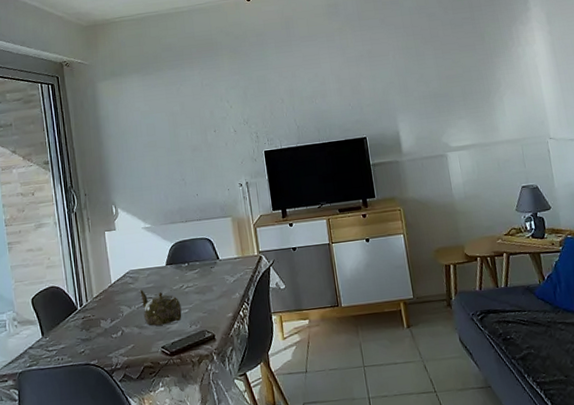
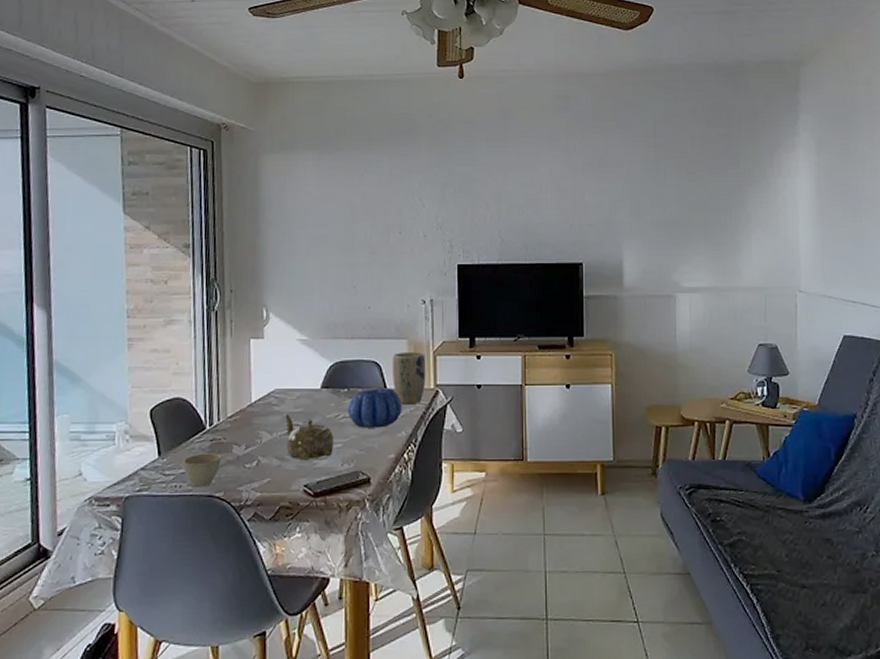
cup: none [61,328,93,358] -> present [182,453,222,487]
decorative bowl: none [189,258,234,294] -> present [347,388,402,428]
plant pot: none [221,226,251,271] -> present [393,351,426,405]

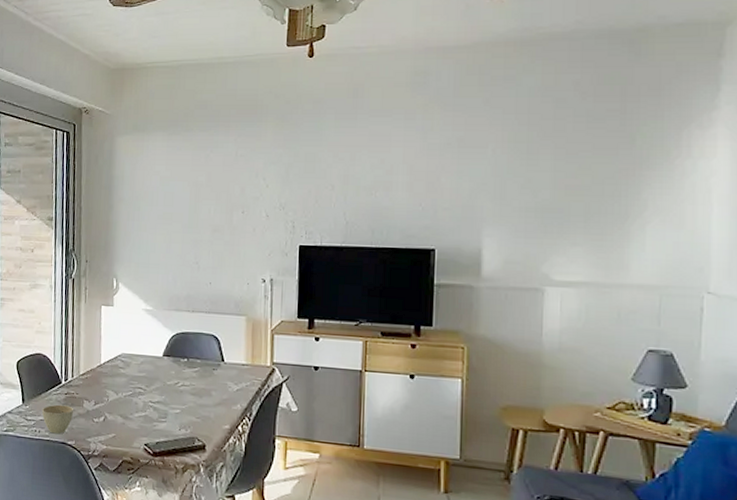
teapot: present [284,413,334,459] -> none [129,376,173,421]
decorative bowl: present [347,388,402,428] -> none [186,361,239,399]
plant pot: present [393,351,426,405] -> none [230,328,264,380]

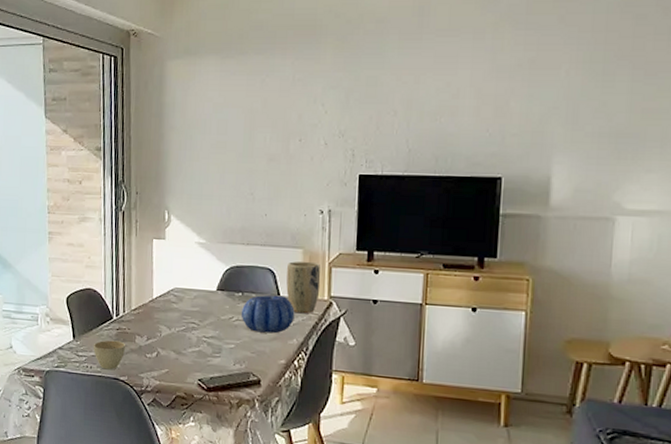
decorative bowl: none [186,361,239,399] -> present [240,295,295,334]
plant pot: none [230,328,264,380] -> present [286,261,321,314]

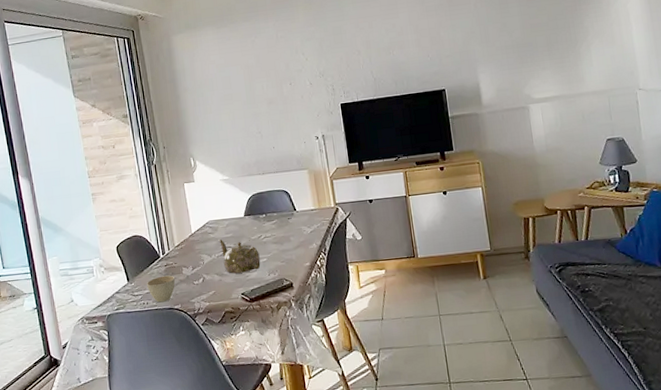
teapot: none [182,311,227,356] -> present [218,238,261,274]
decorative bowl: present [240,295,295,334] -> none [267,210,311,244]
plant pot: present [286,261,321,314] -> none [298,178,327,223]

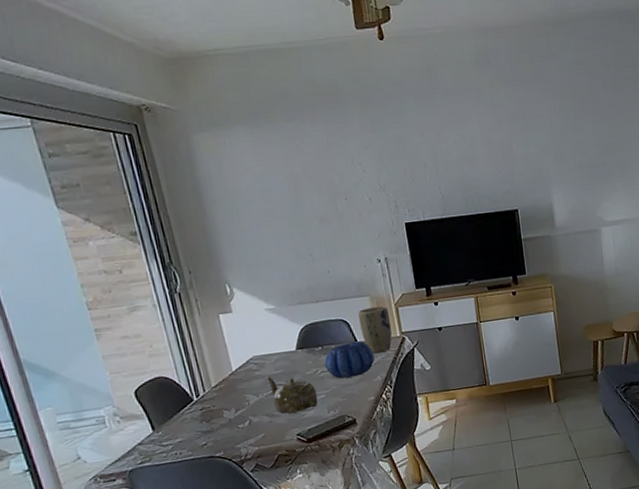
cup: present [146,275,176,303] -> none [177,419,215,452]
decorative bowl: none [267,210,311,244] -> present [324,341,375,379]
plant pot: none [298,178,327,223] -> present [358,305,392,354]

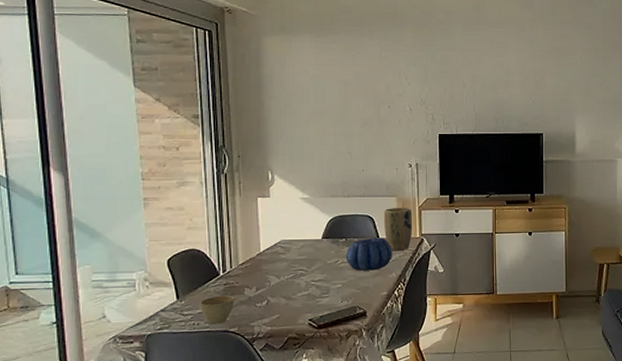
cup: none [177,419,215,452] -> present [199,295,235,324]
teapot: present [266,376,318,414] -> none [290,260,334,298]

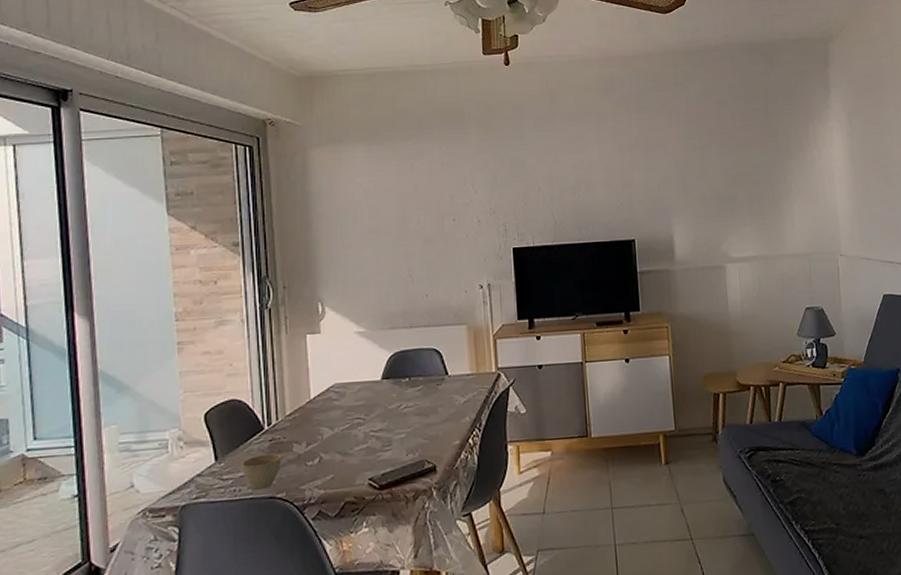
decorative bowl: present [345,237,393,271] -> none [409,374,465,417]
plant pot: present [384,207,413,251] -> none [453,336,488,390]

